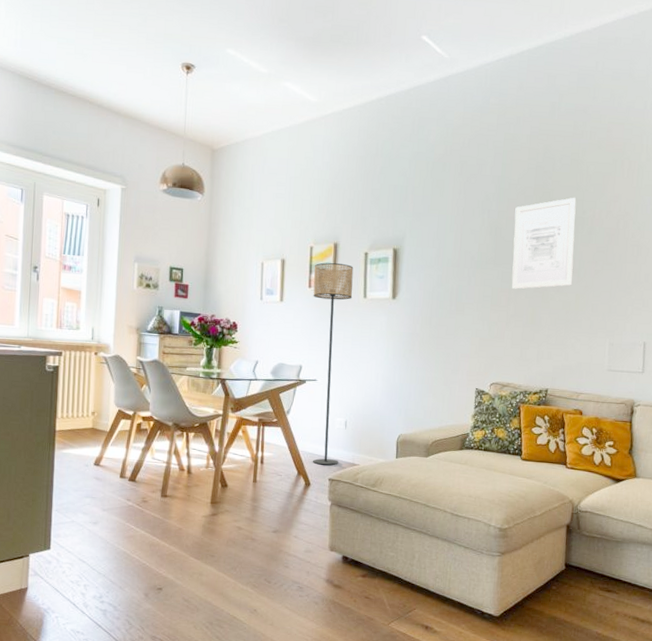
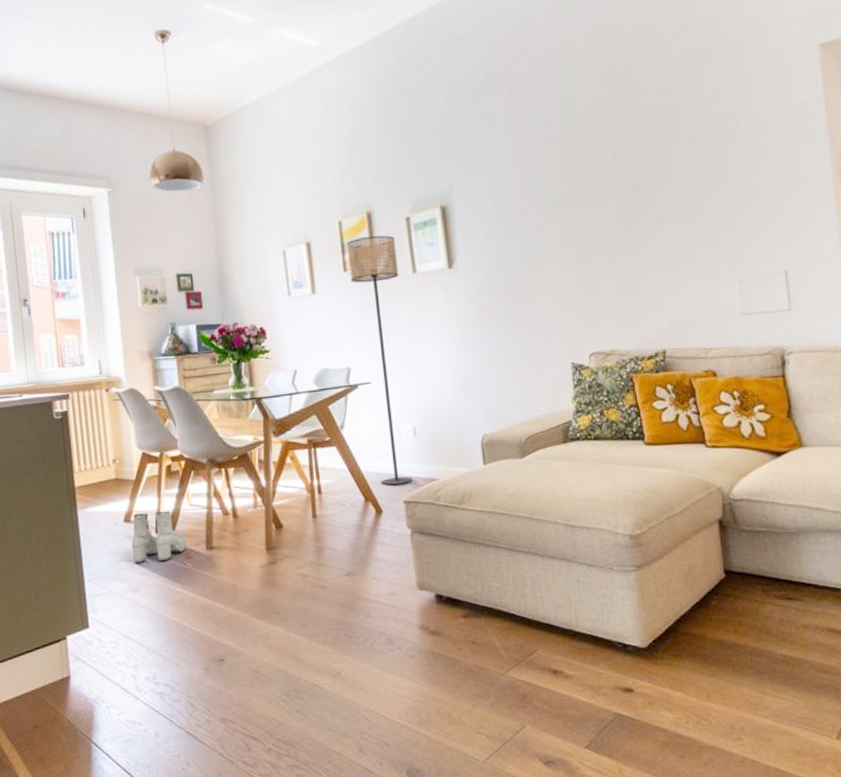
boots: none [97,459,146,502] -> present [131,512,188,563]
wall art: present [511,197,577,289] -> none [587,101,677,231]

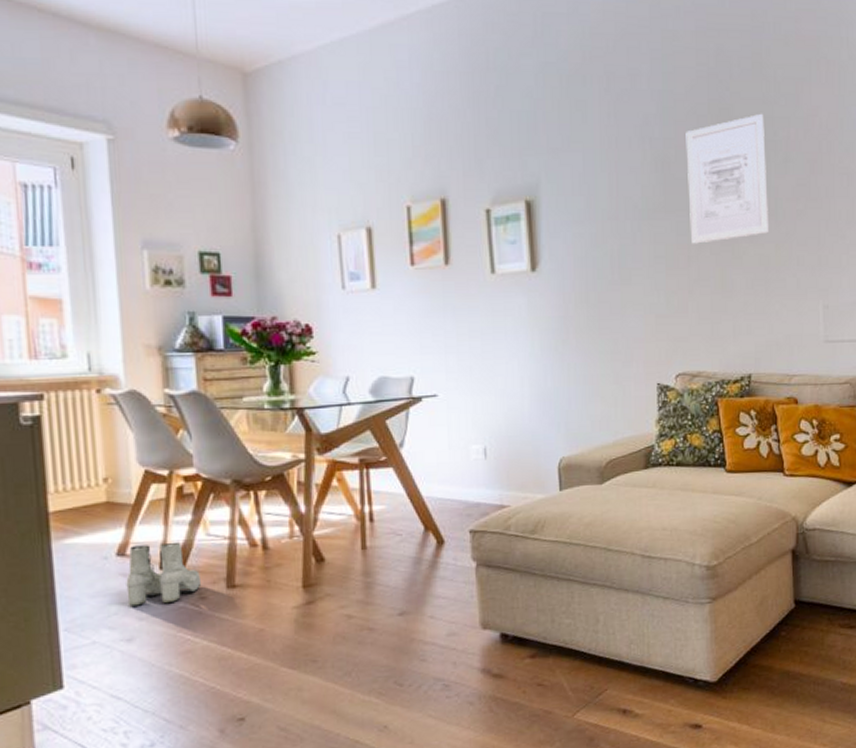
floor lamp: present [346,235,413,486] -> none [415,228,481,513]
wall art: none [587,101,677,231] -> present [685,113,770,244]

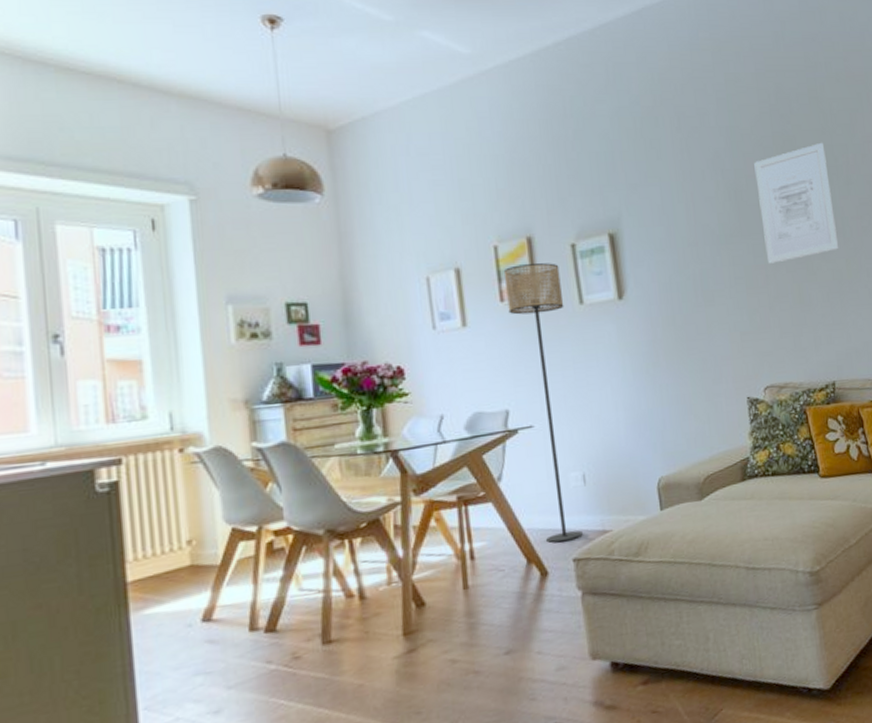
boots: present [126,543,202,607] -> none [212,601,295,675]
floor lamp: none [415,228,481,513] -> present [503,263,583,543]

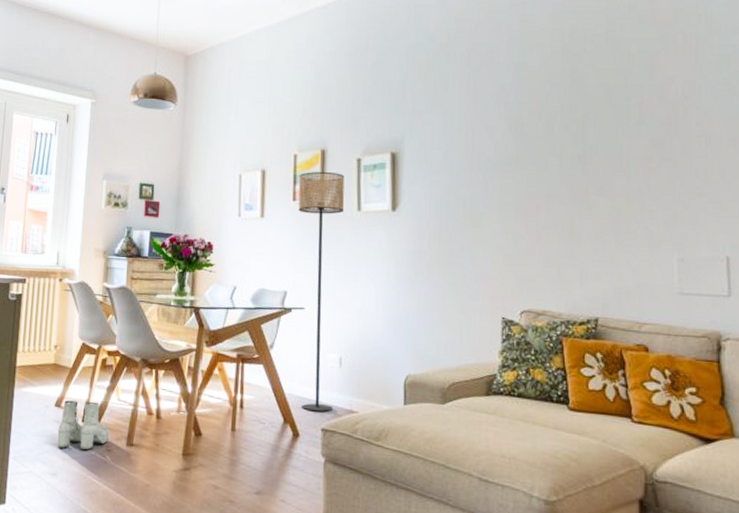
boots: none [212,601,295,675] -> present [57,400,110,451]
wall art: present [754,142,839,264] -> none [539,81,621,195]

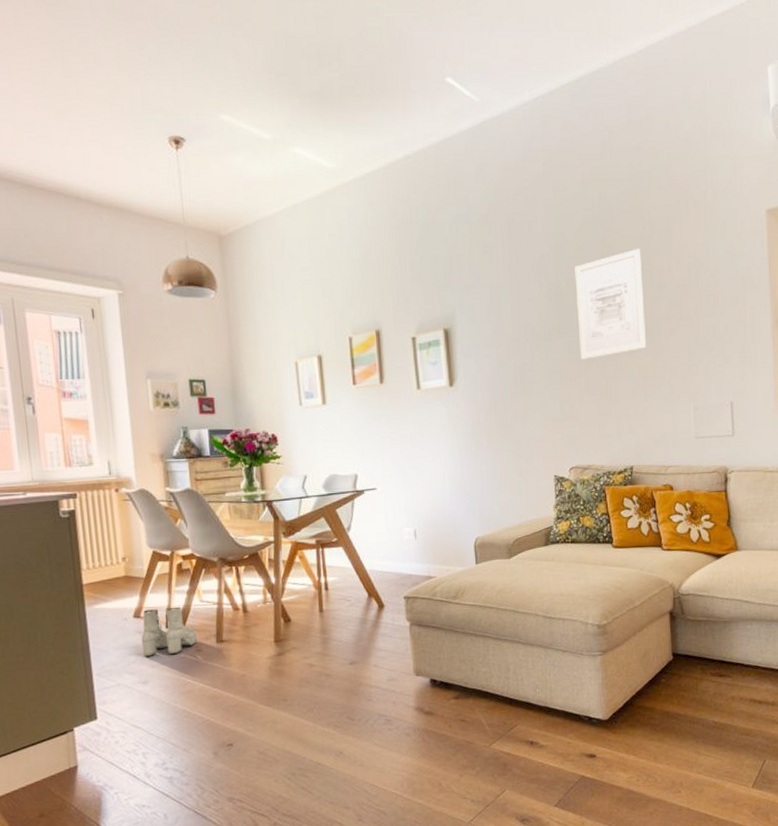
floor lamp: present [298,172,345,412] -> none [356,353,412,583]
wall art: none [539,81,621,195] -> present [575,248,647,359]

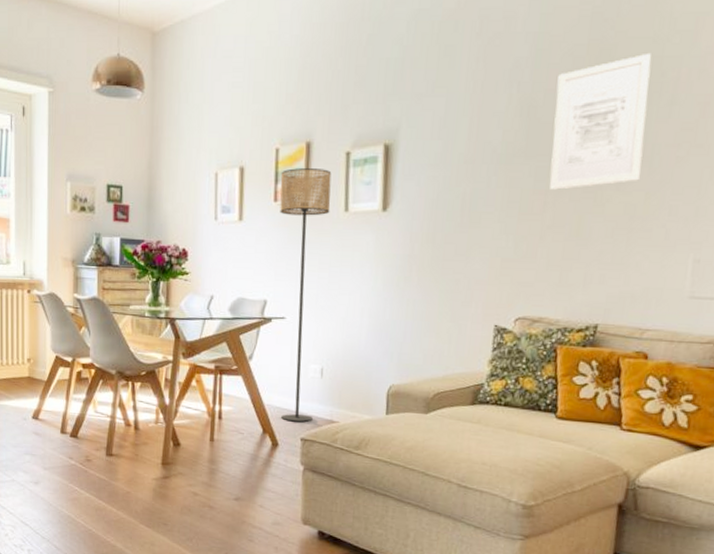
boots: present [141,607,198,657] -> none [37,412,89,461]
floor lamp: none [356,353,412,583] -> present [280,168,332,422]

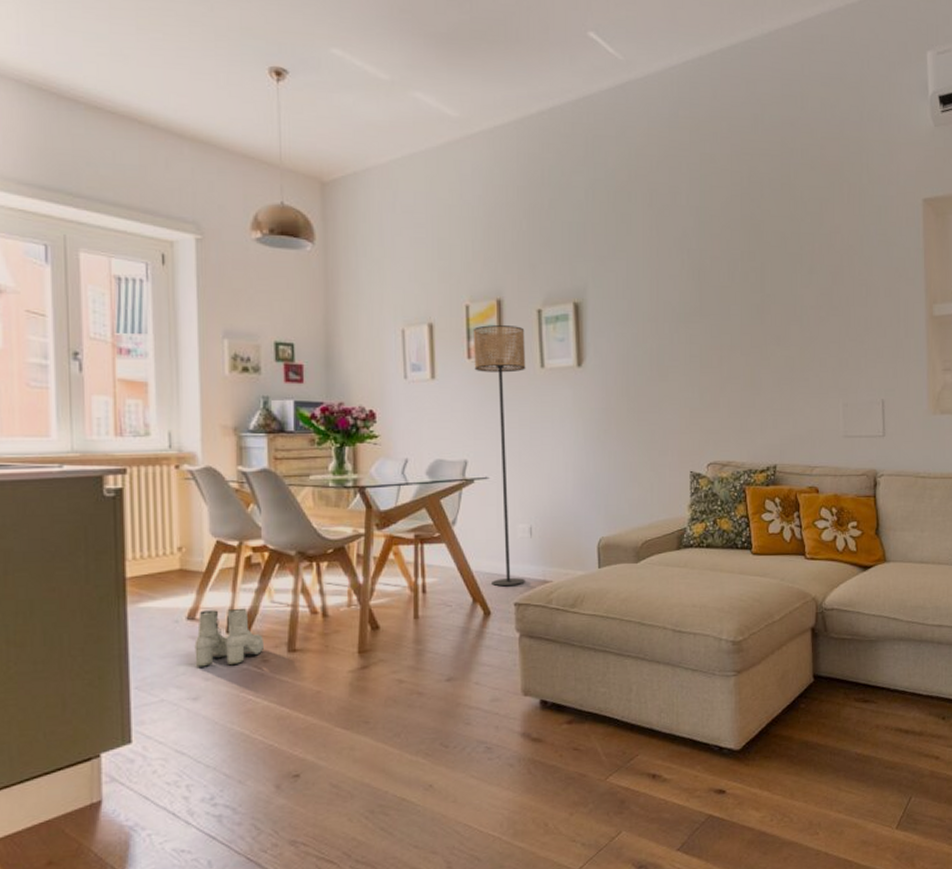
boots: none [37,412,89,461] -> present [194,609,265,667]
wall art: present [549,52,652,190] -> none [720,229,795,345]

